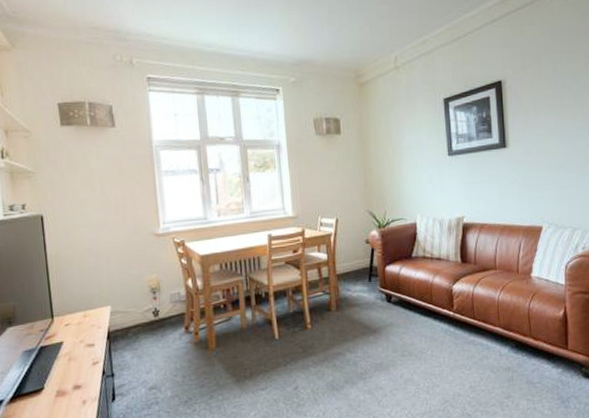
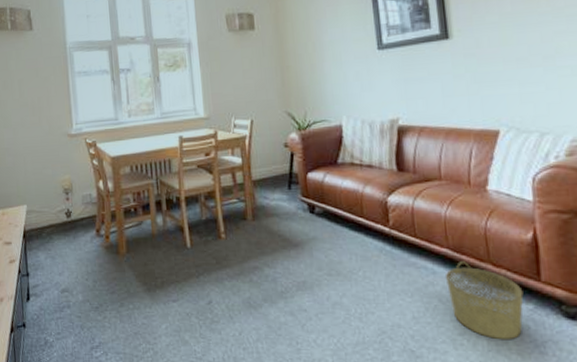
basket: none [496,337,555,400] -> present [445,261,524,340]

